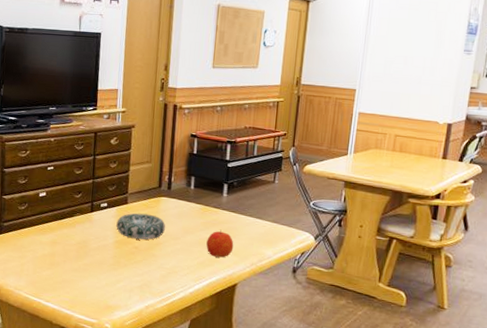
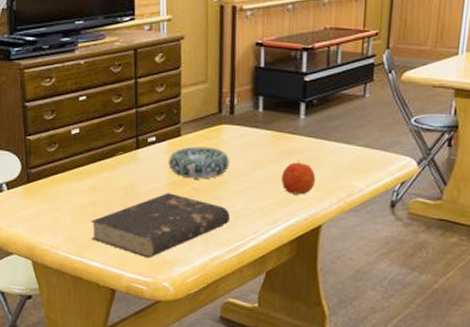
book: none [49,249,164,303] -> present [90,193,231,258]

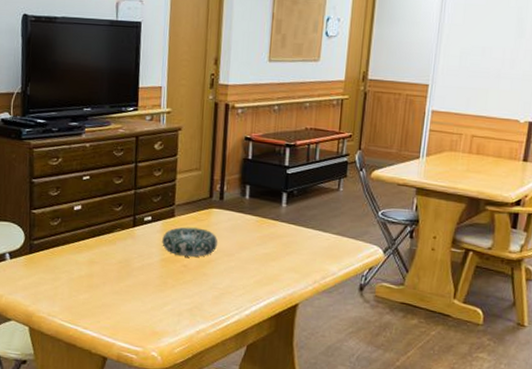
book: present [90,193,231,258] -> none [87,268,217,329]
apple: present [281,160,316,195] -> none [263,244,295,276]

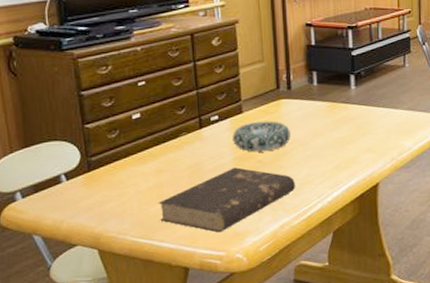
book: none [87,268,217,329] -> present [158,167,296,233]

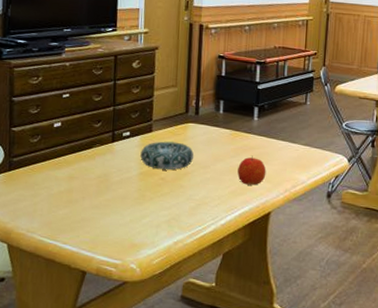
book: present [158,167,296,233] -> none [66,182,193,242]
apple: none [339,126,370,158] -> present [237,155,266,185]

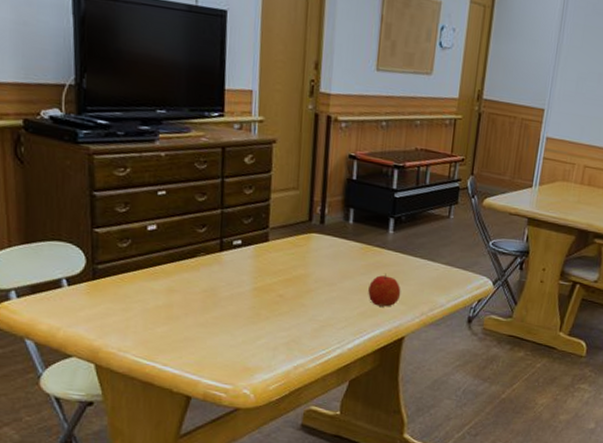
decorative bowl: present [140,141,194,170] -> none [254,252,319,286]

